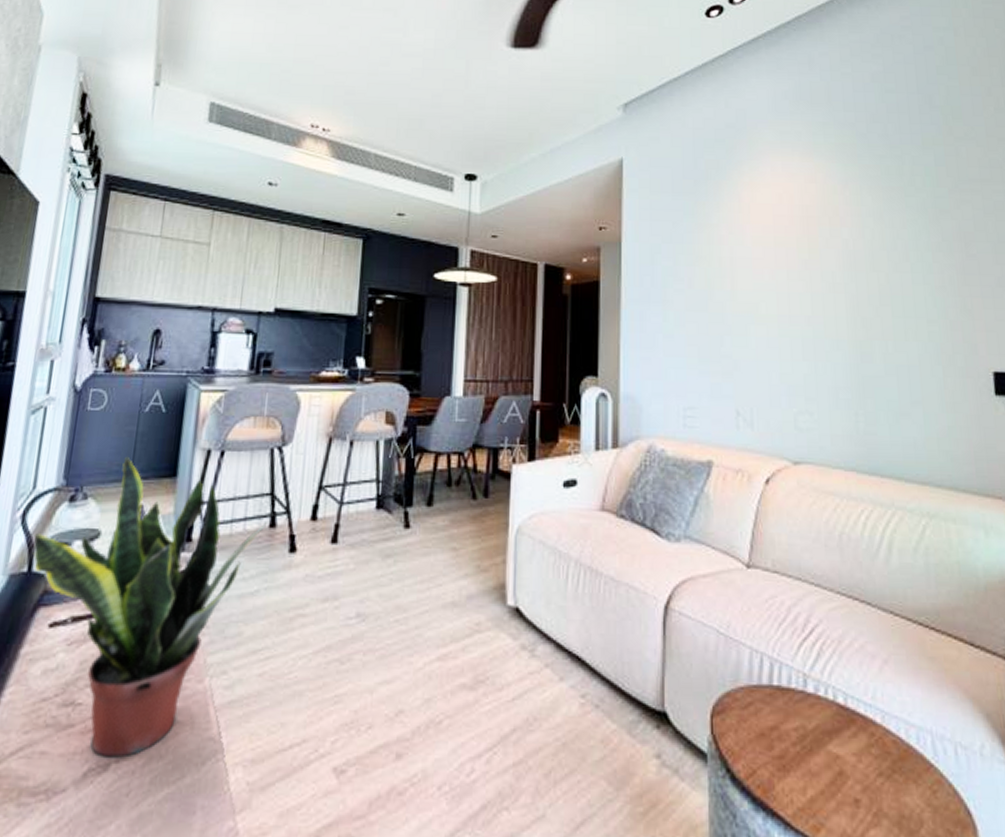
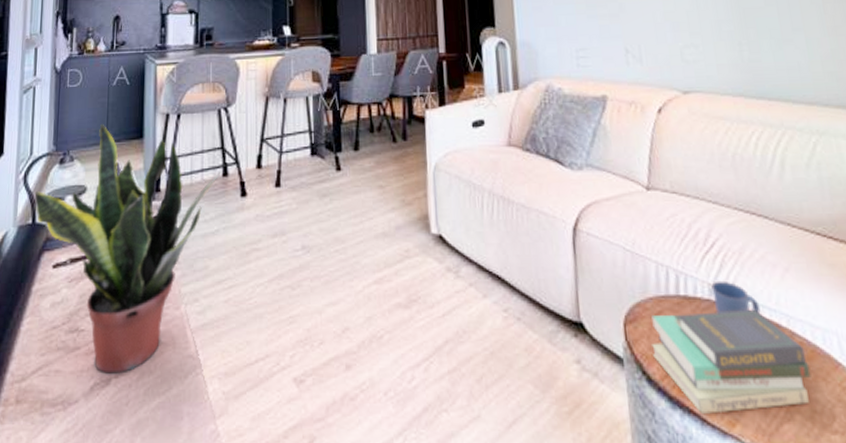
books: none [739,703,902,817] -> present [651,309,812,414]
mug: none [806,670,856,708] -> present [711,280,761,314]

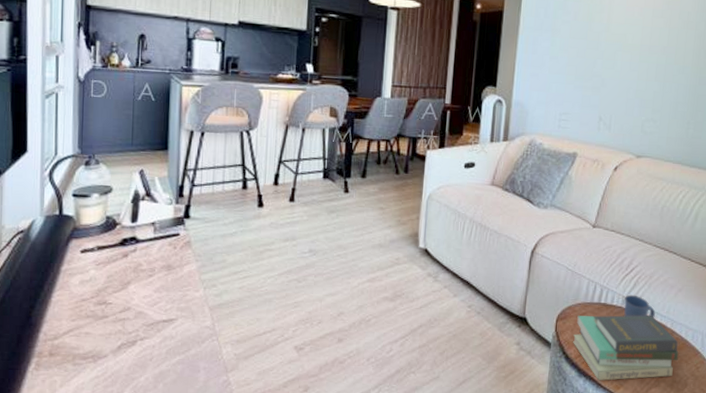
potted plant: present [35,123,223,374] -> none [61,133,242,337]

